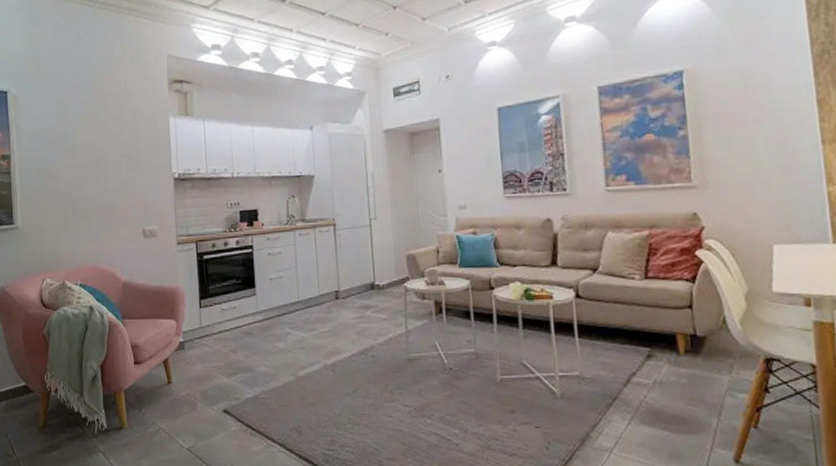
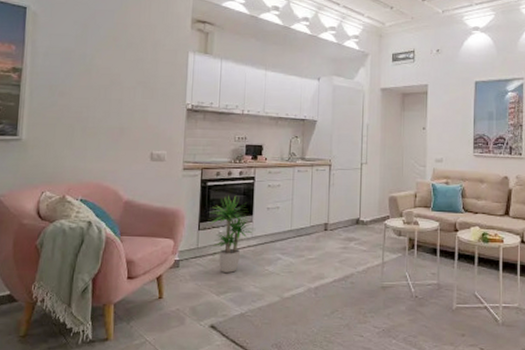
potted plant: none [208,267,260,352] -> present [207,195,256,273]

